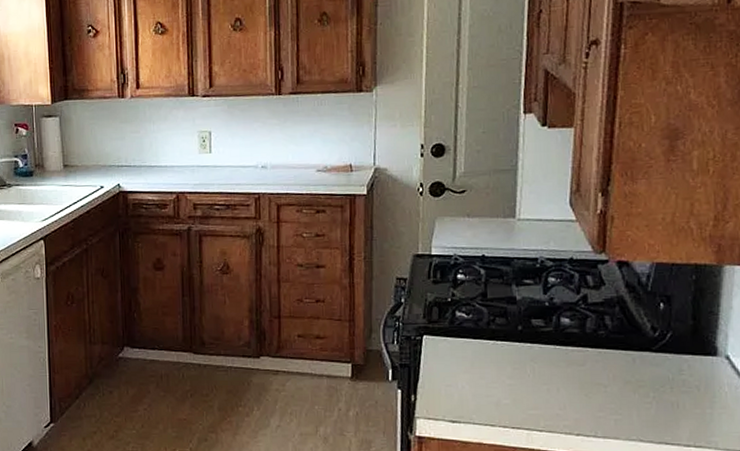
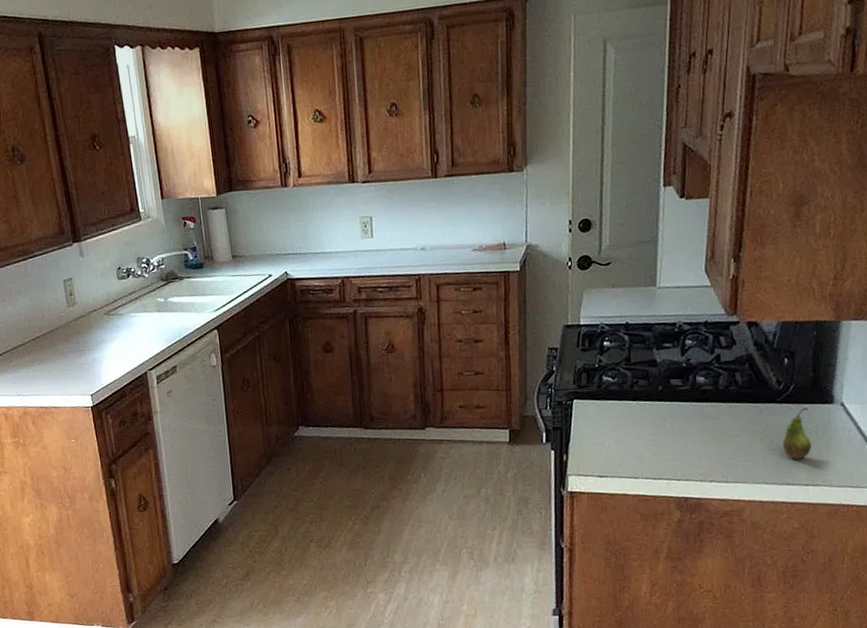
fruit: none [660,358,694,417] -> present [783,407,812,460]

